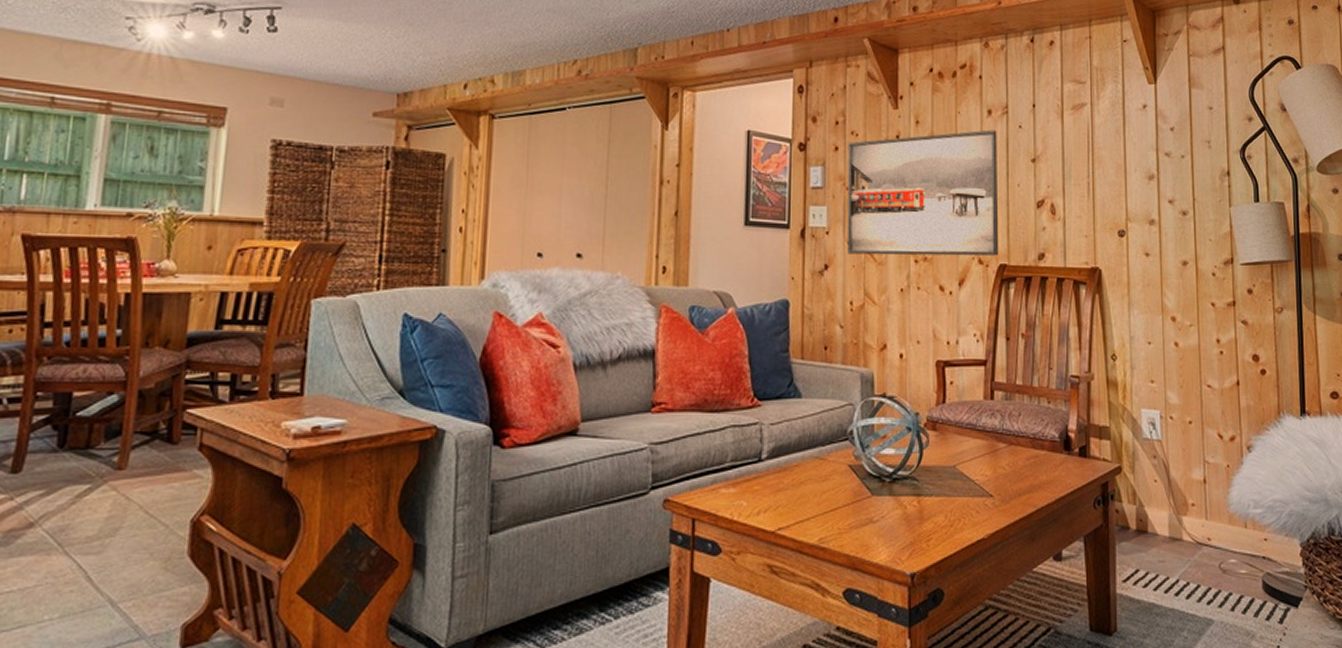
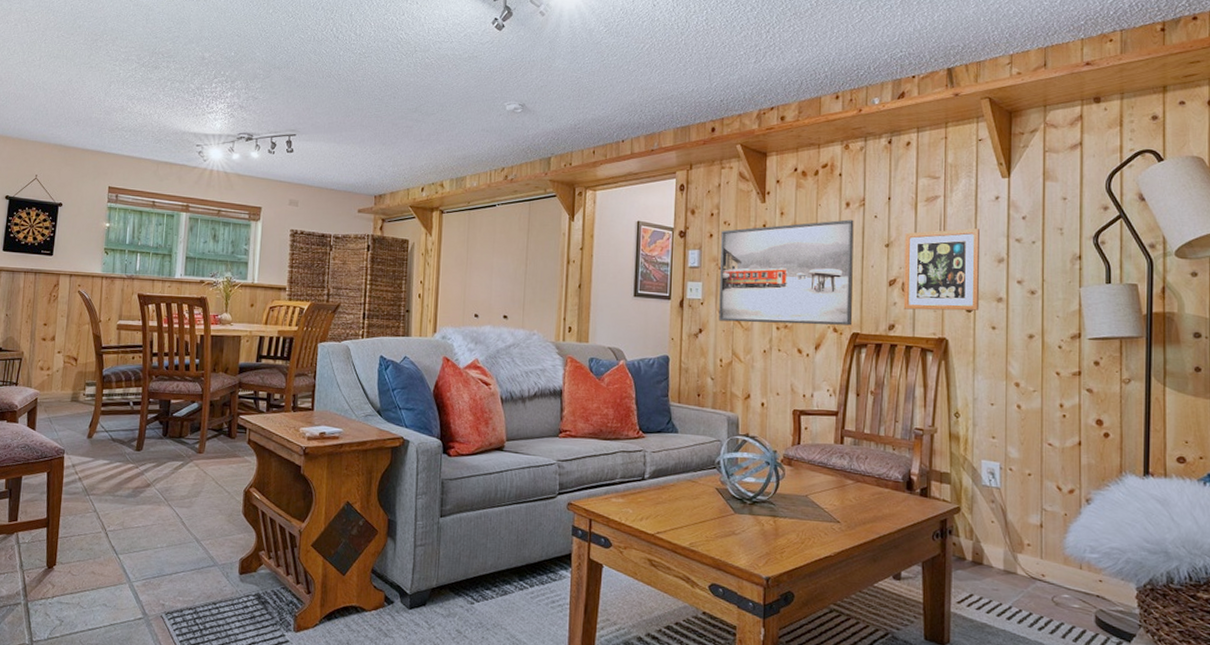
picture frame: none [1052,141,1132,236] -> present [903,228,980,311]

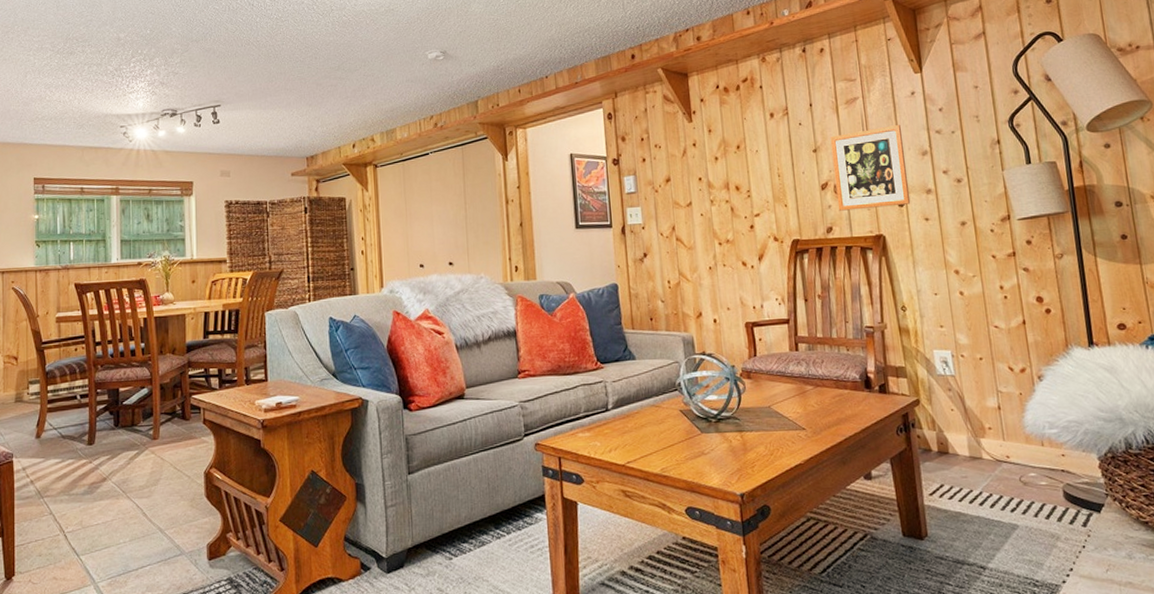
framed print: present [719,219,854,326] -> none [653,129,791,243]

